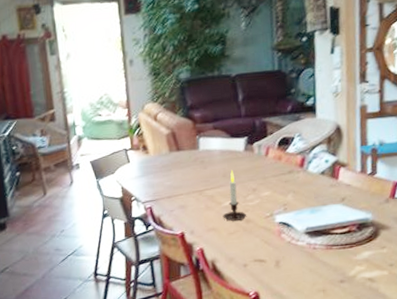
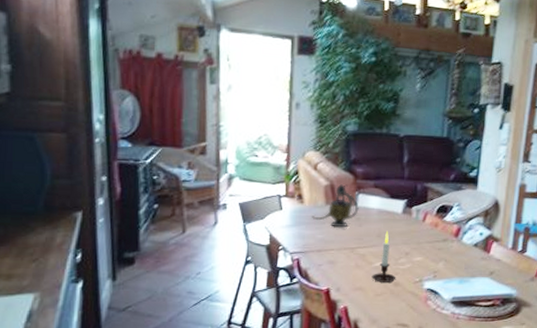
teapot: none [157,130,202,173] -> present [311,184,359,228]

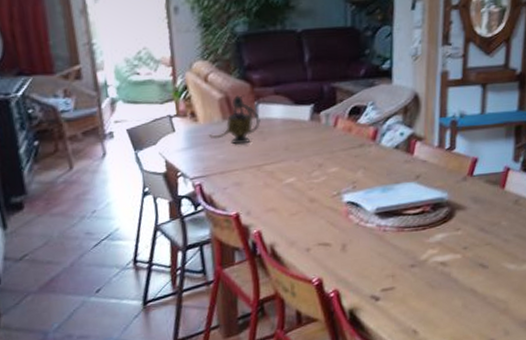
candle: present [371,230,396,284] -> none [283,142,311,201]

